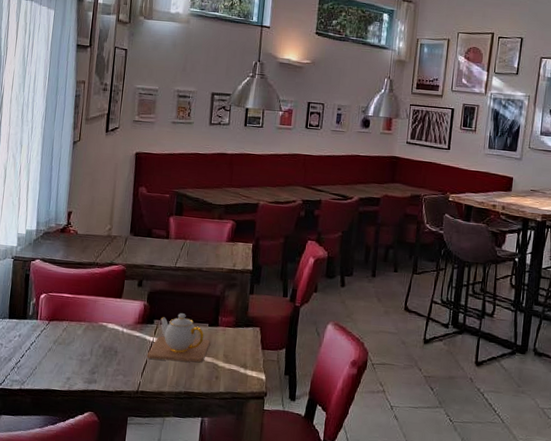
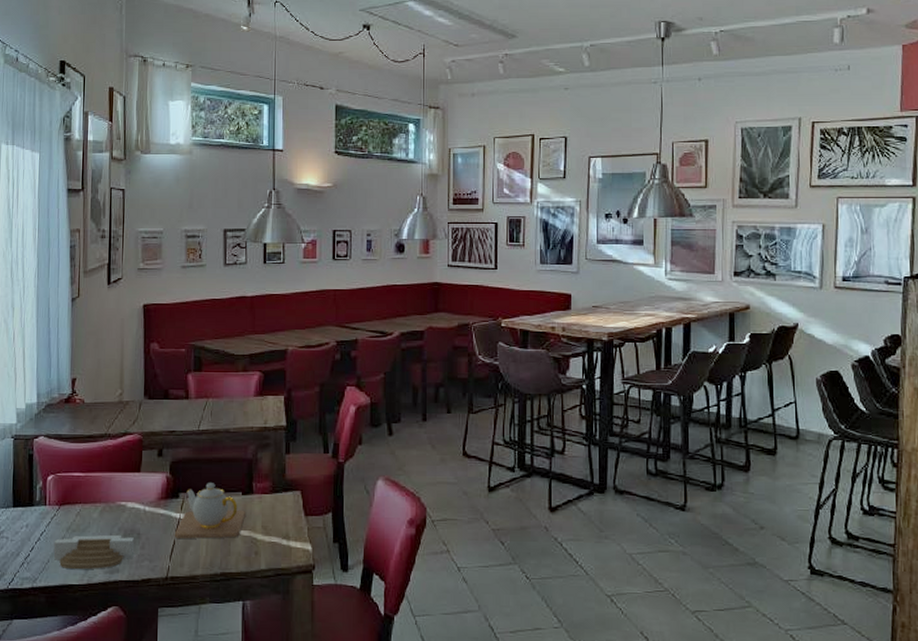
architectural model: none [40,348,113,379] -> present [53,534,135,570]

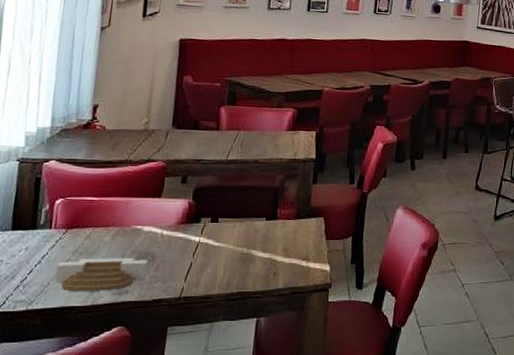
teapot: present [174,483,247,539] -> none [191,209,269,261]

